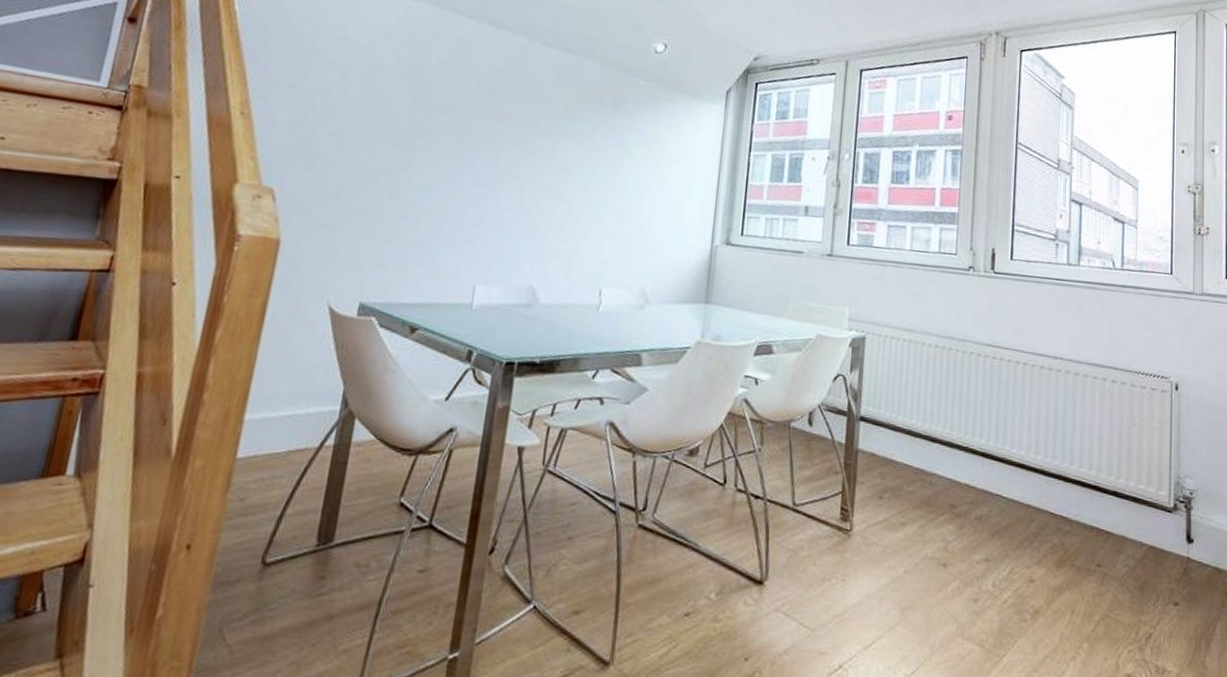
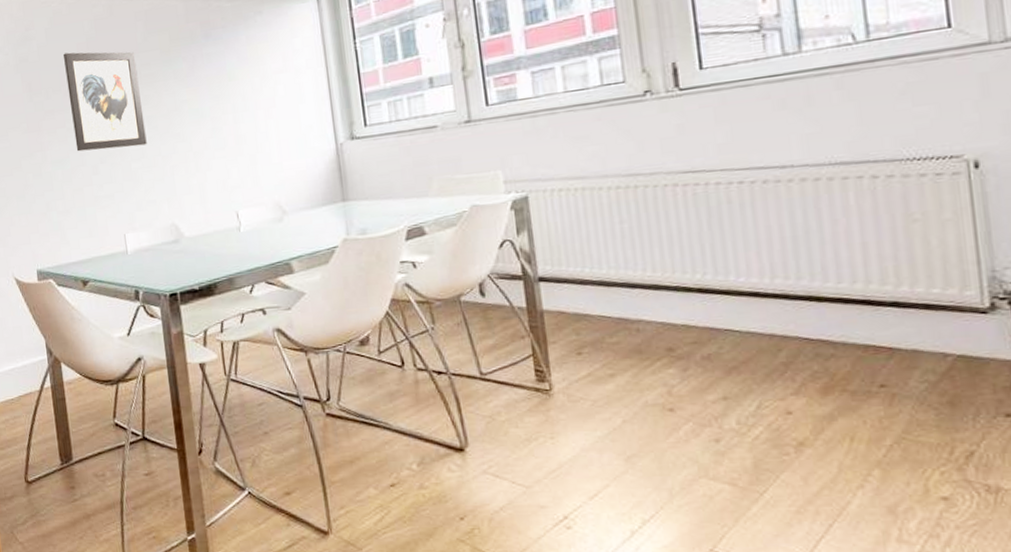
wall art: none [447,77,539,196] -> present [63,52,147,152]

